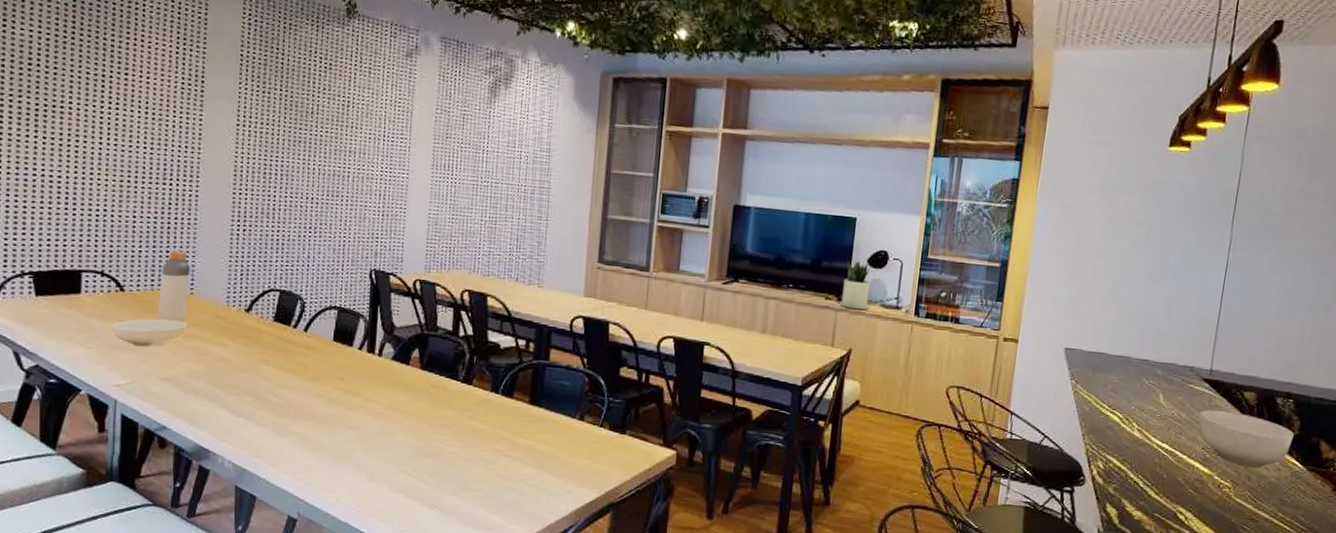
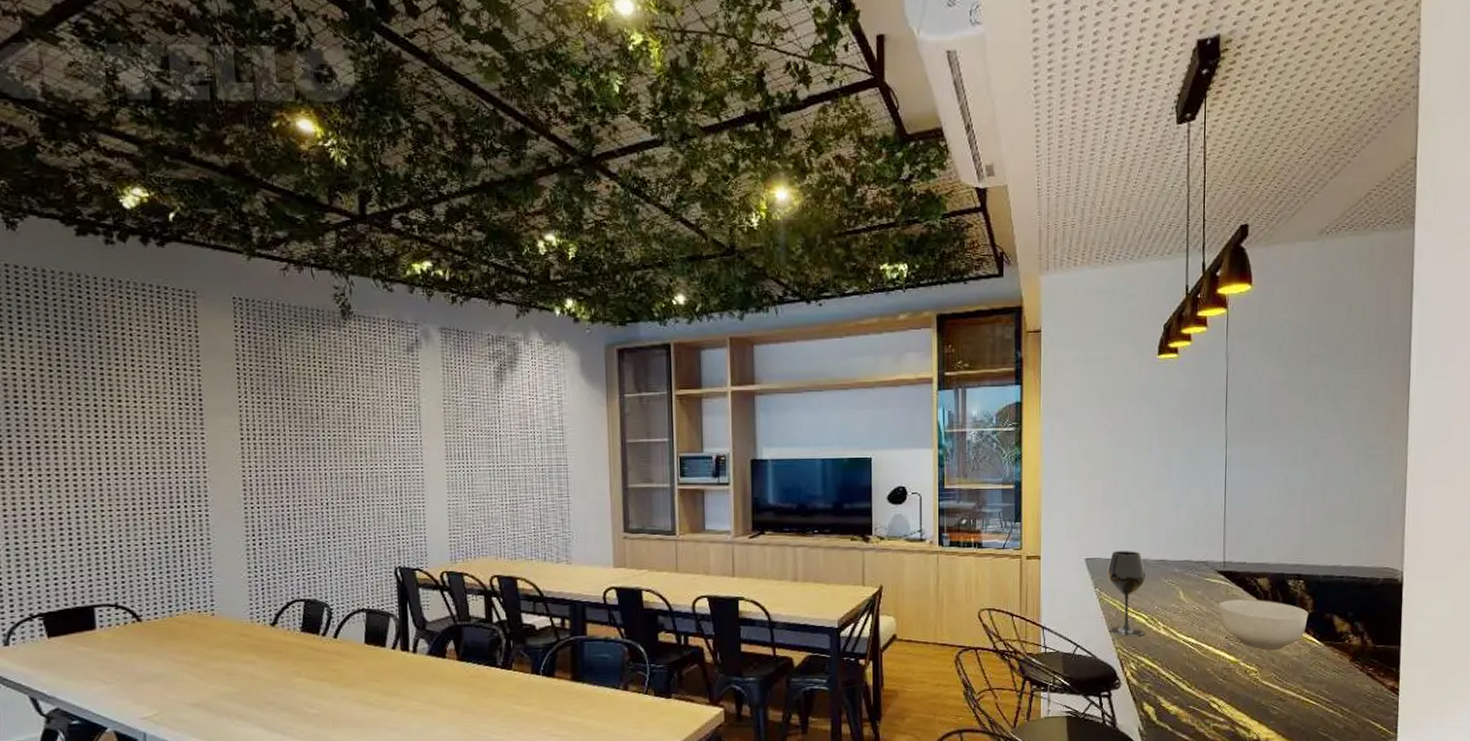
bowl: present [110,318,189,347] -> none [131,644,213,676]
bottle: present [157,250,190,323] -> none [178,572,210,646]
planter: present [839,260,871,310] -> none [865,499,895,547]
wineglass: none [1080,344,1127,435] -> present [1107,551,1146,637]

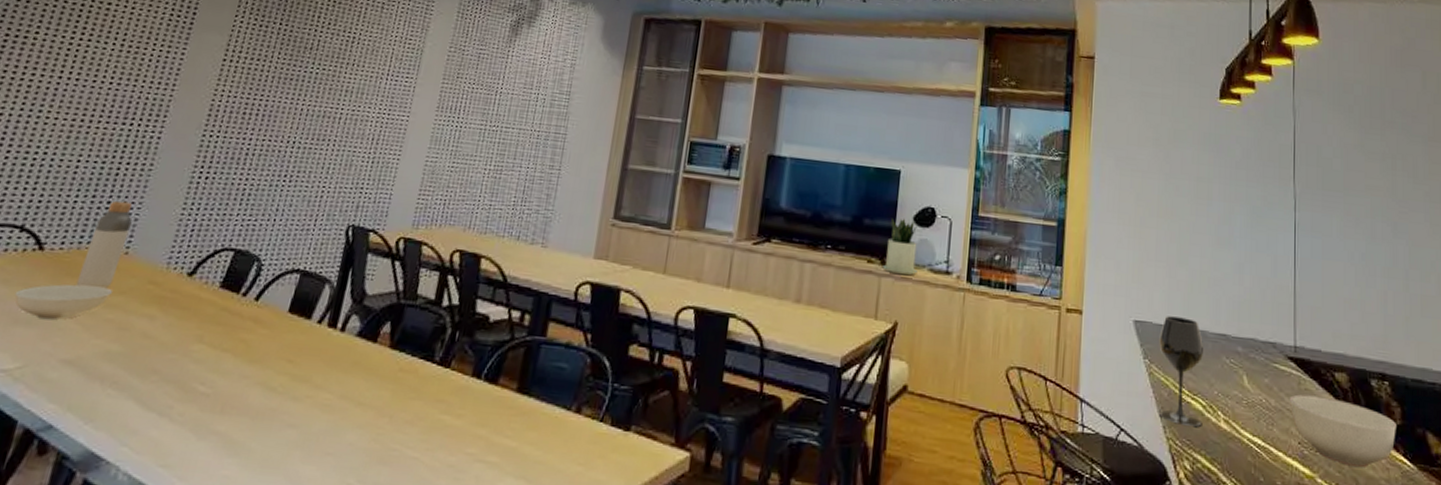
bowl: none [131,644,213,676] -> present [14,284,114,320]
bottle: none [178,572,210,646] -> present [76,200,133,289]
planter: none [865,499,895,547] -> present [882,218,918,276]

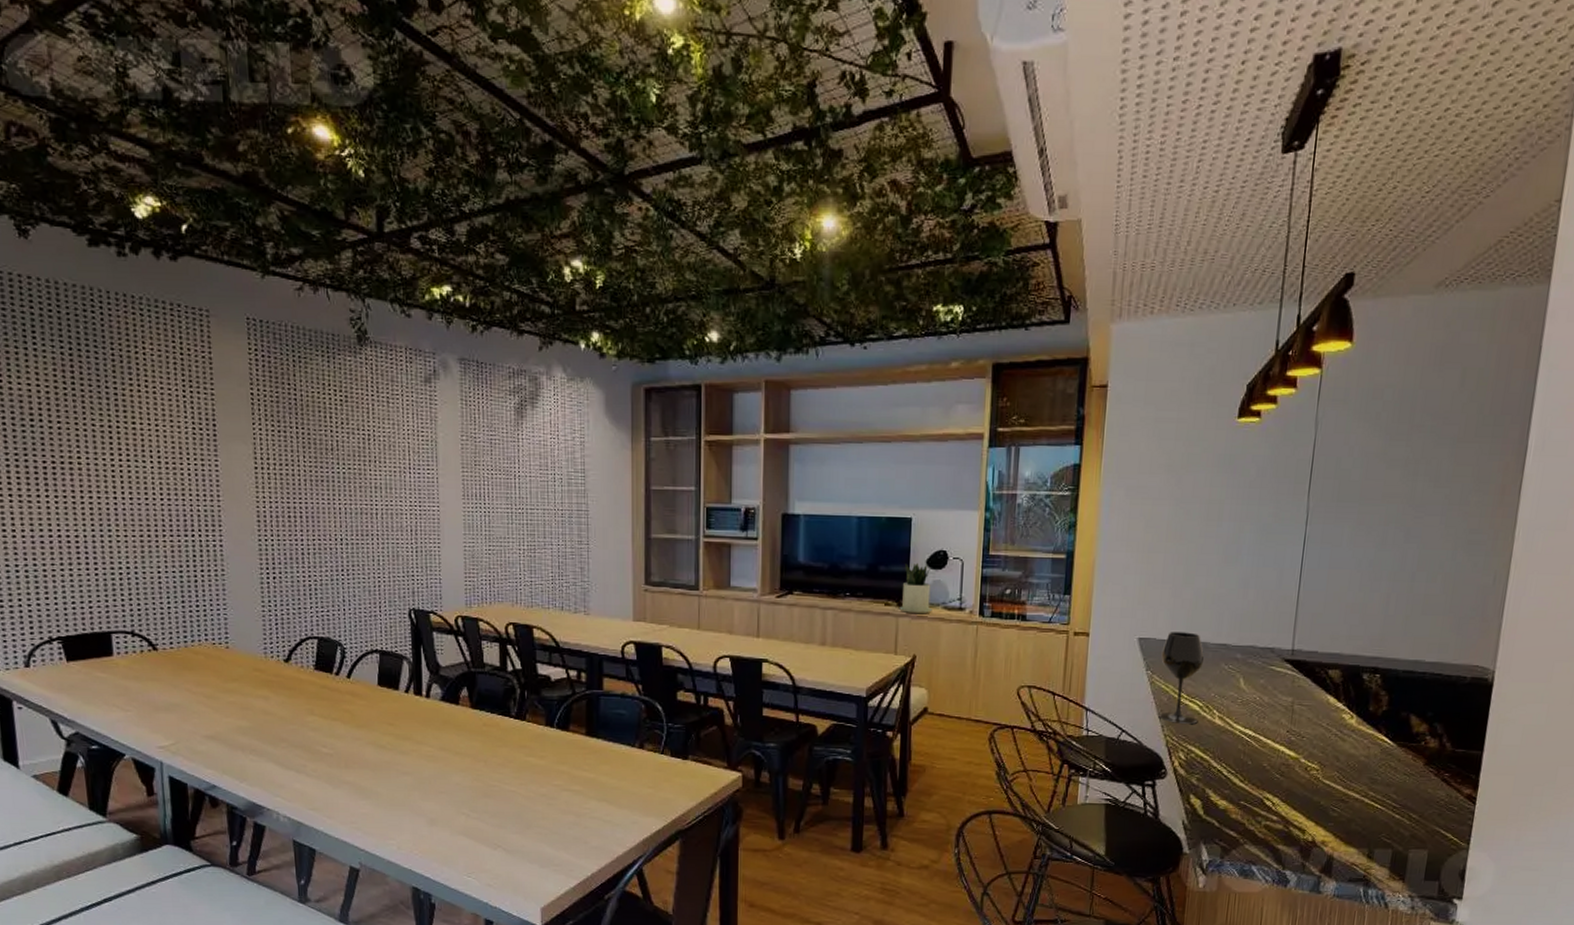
bowl: present [14,284,114,320] -> none [147,676,227,706]
bottle: present [76,200,133,289] -> none [193,604,224,678]
bowl: present [1289,394,1398,468] -> none [1282,691,1383,748]

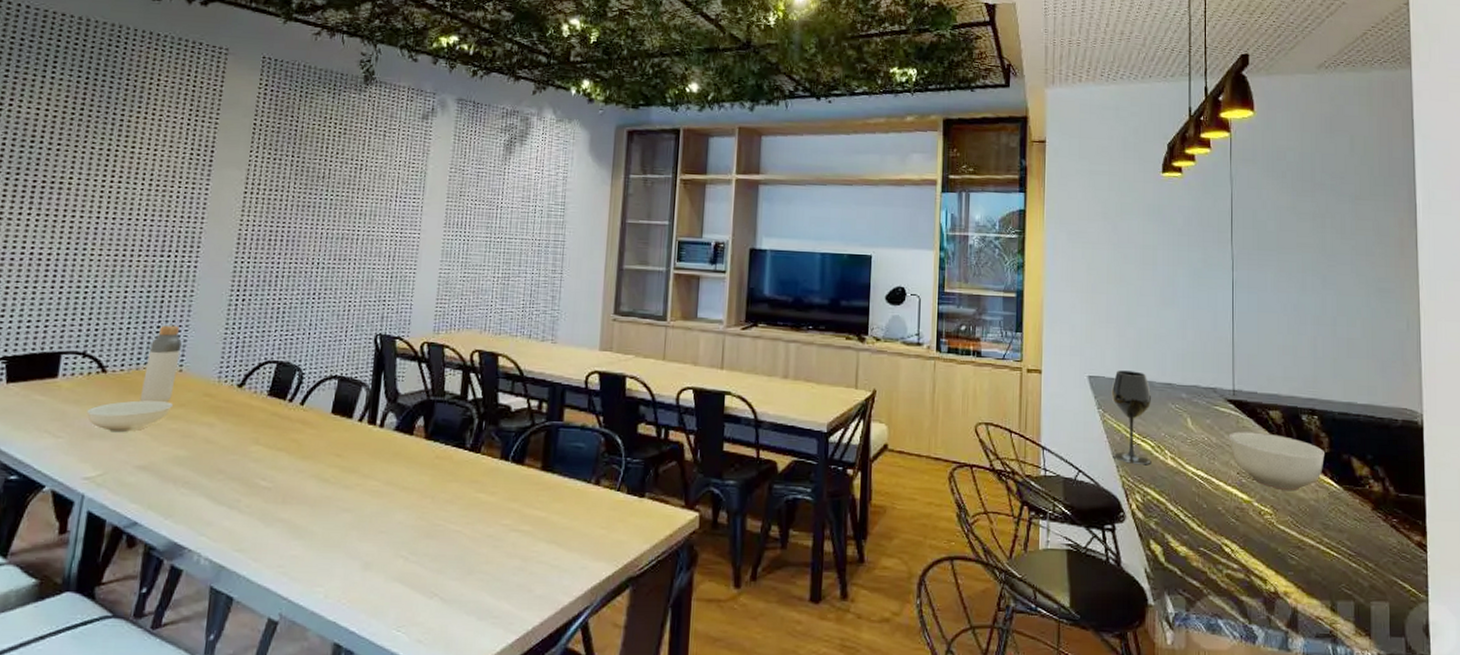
bowl: none [147,676,227,706] -> present [86,400,174,433]
bottle: none [193,604,224,678] -> present [139,325,182,403]
planter: present [899,562,932,614] -> none [860,298,892,349]
bowl: none [1282,691,1383,748] -> present [1228,431,1326,491]

